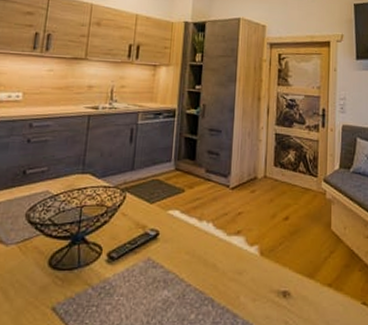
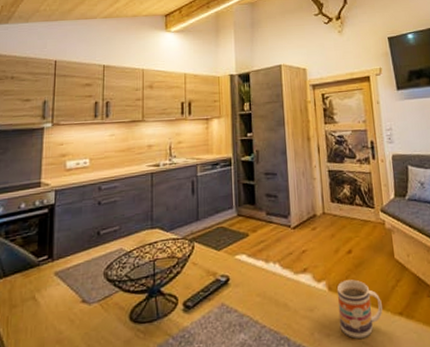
mug: none [267,247,312,306] -> present [336,279,383,339]

